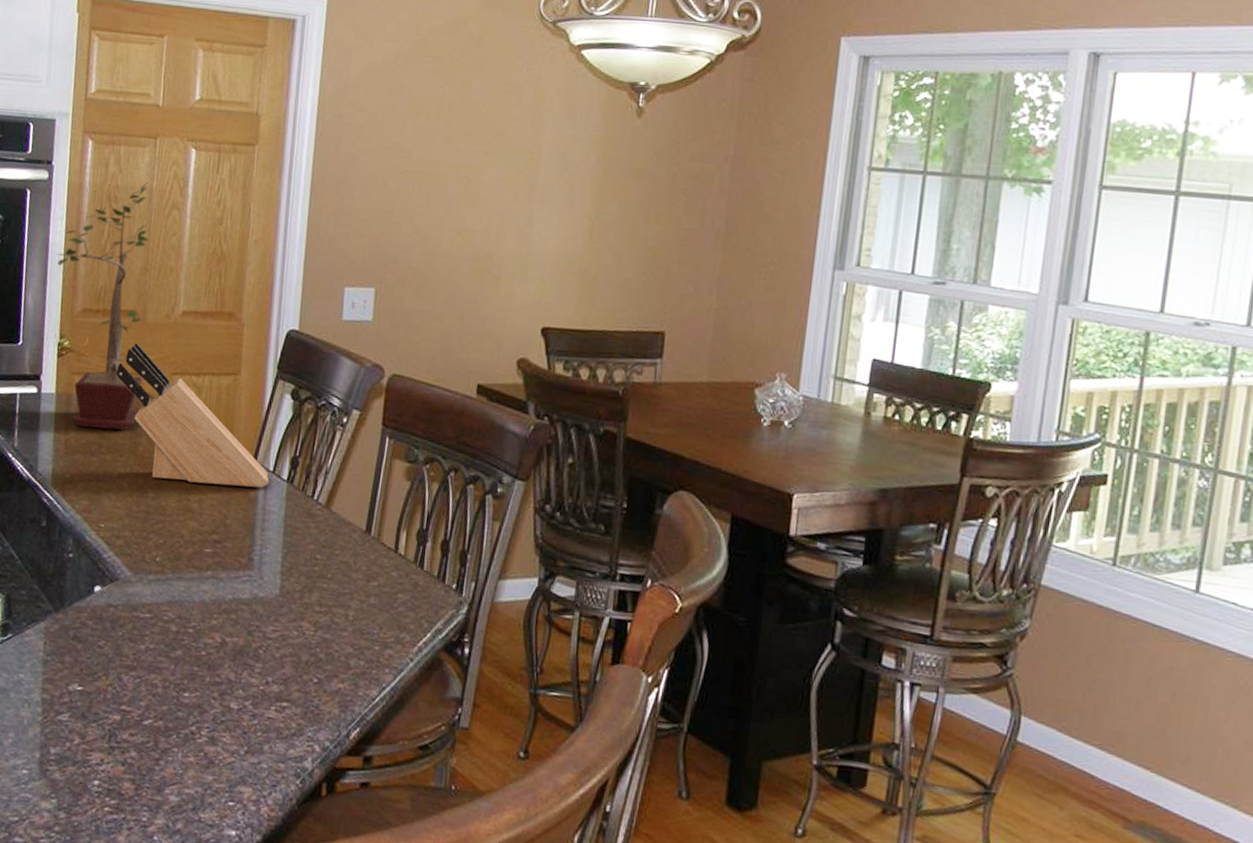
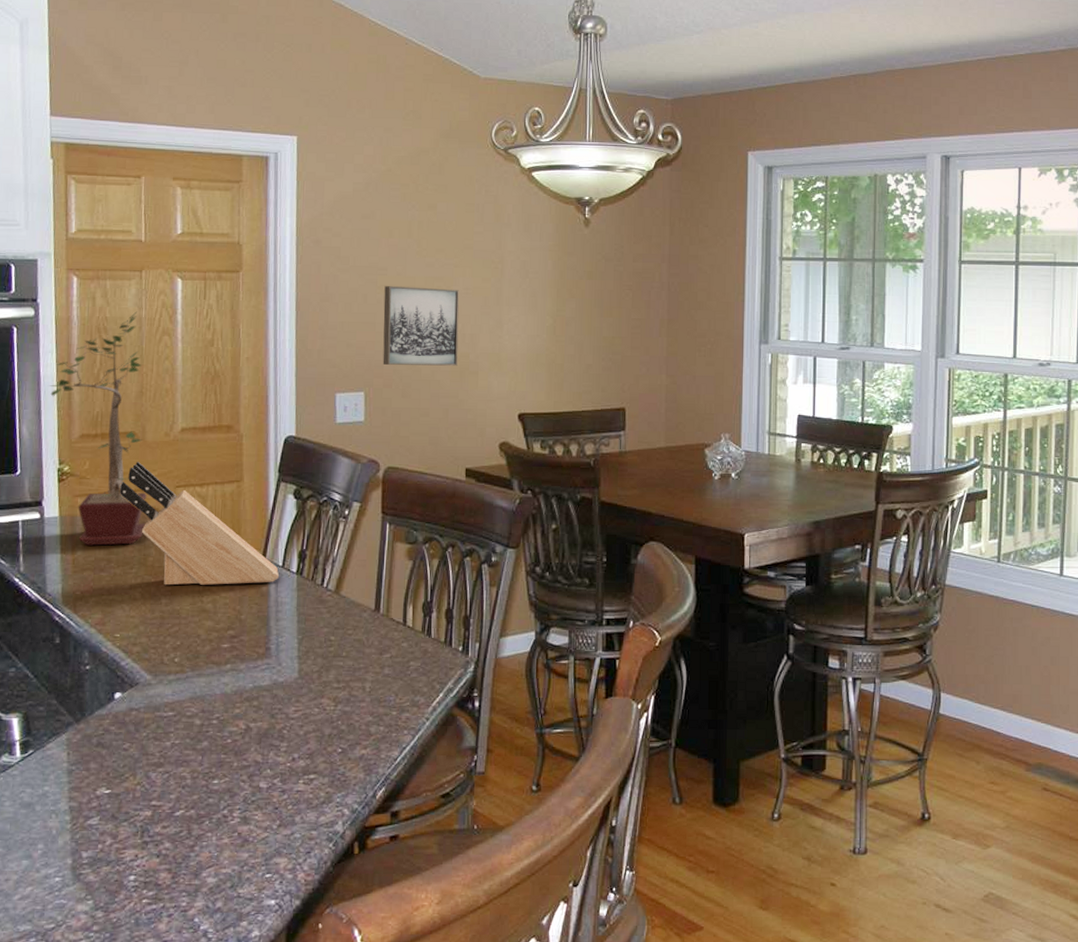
wall art: none [397,171,488,267] -> present [382,286,459,366]

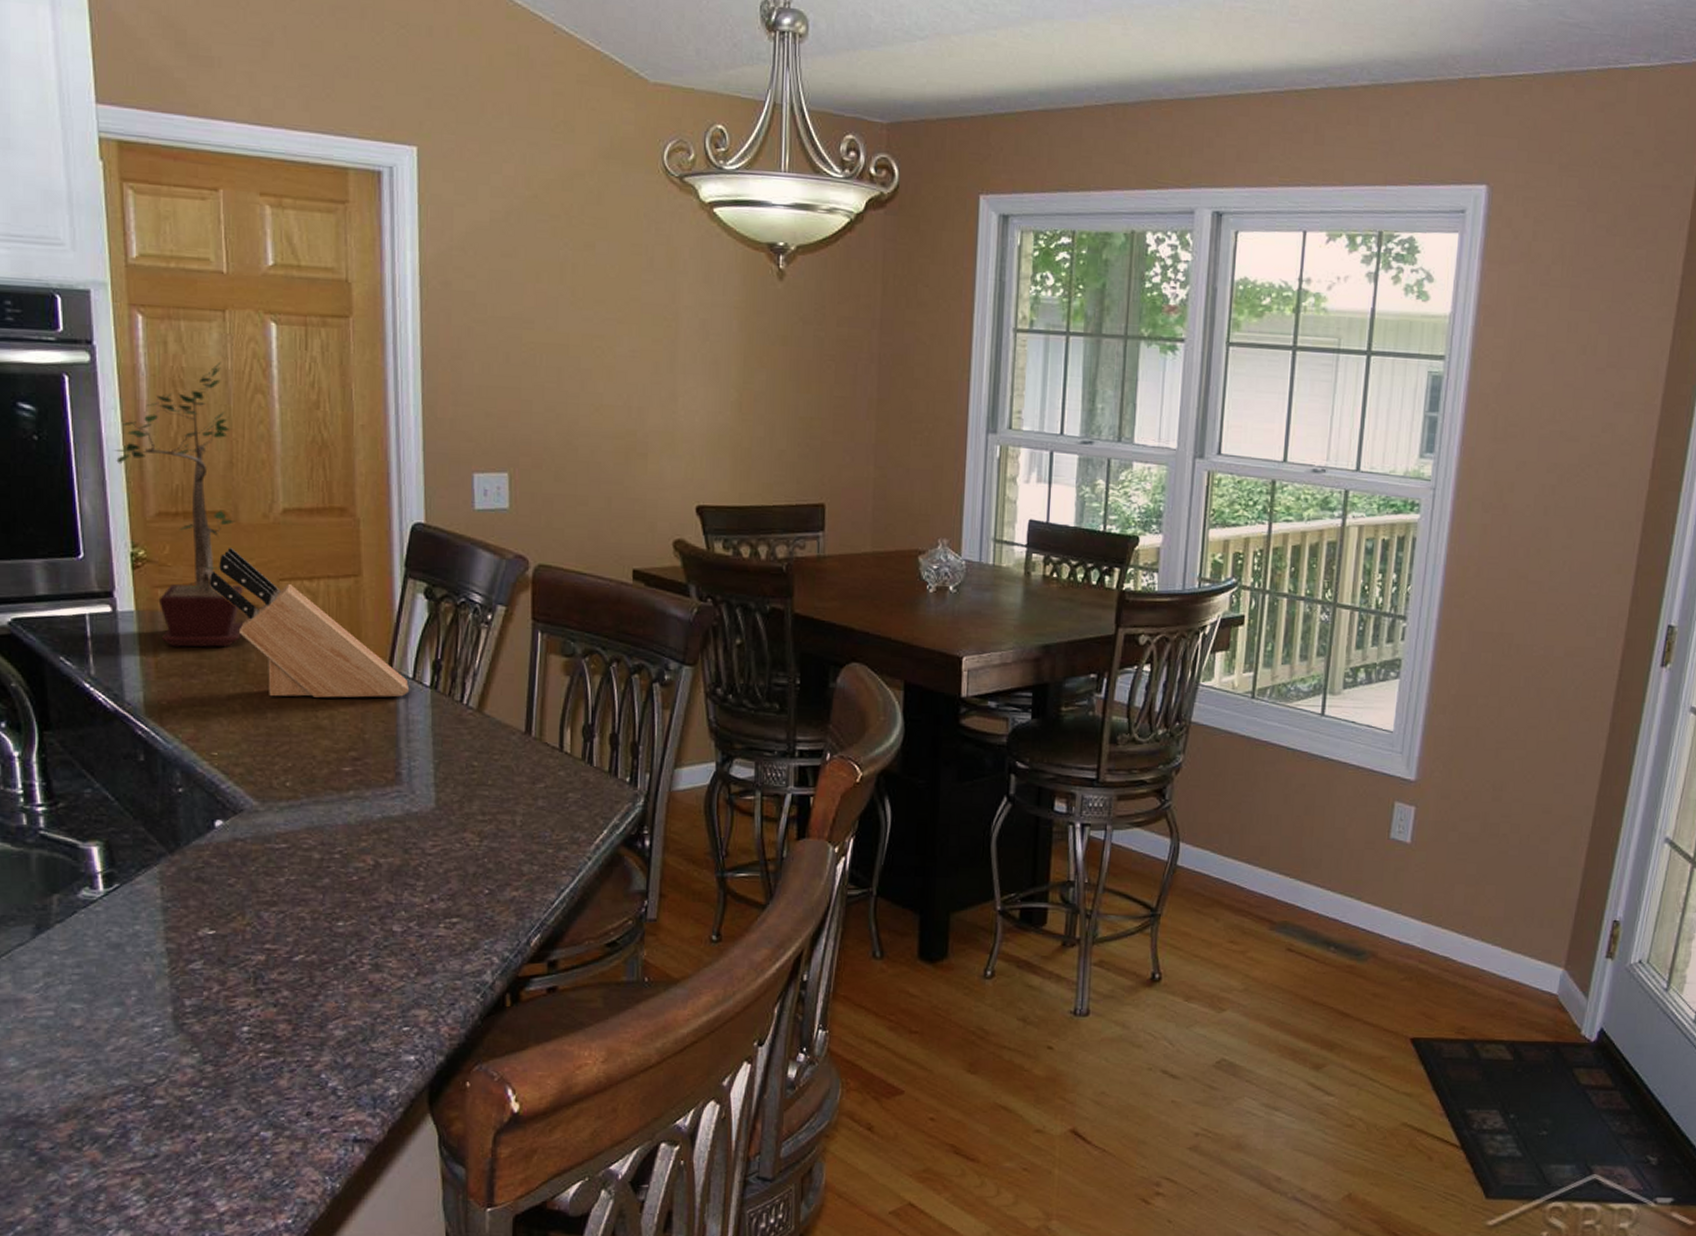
wall art: present [382,286,459,366] -> none [530,343,624,446]

